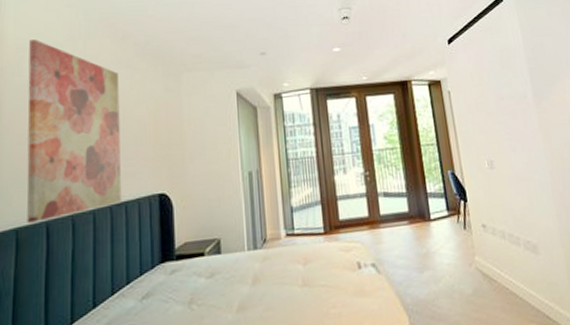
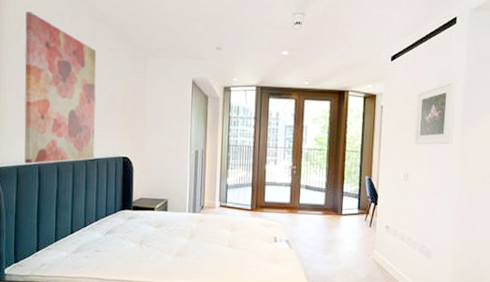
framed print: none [481,56,529,128] -> present [413,81,456,145]

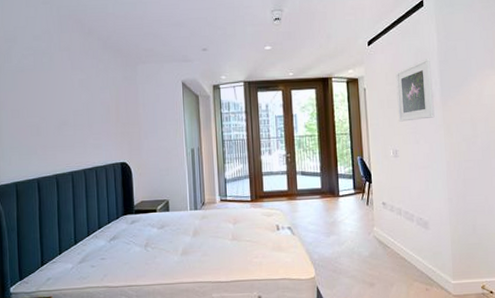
wall art: present [24,12,97,164] -> none [15,32,93,179]

